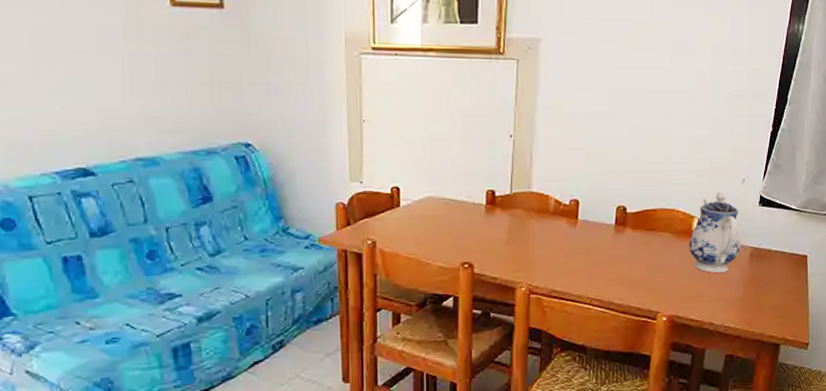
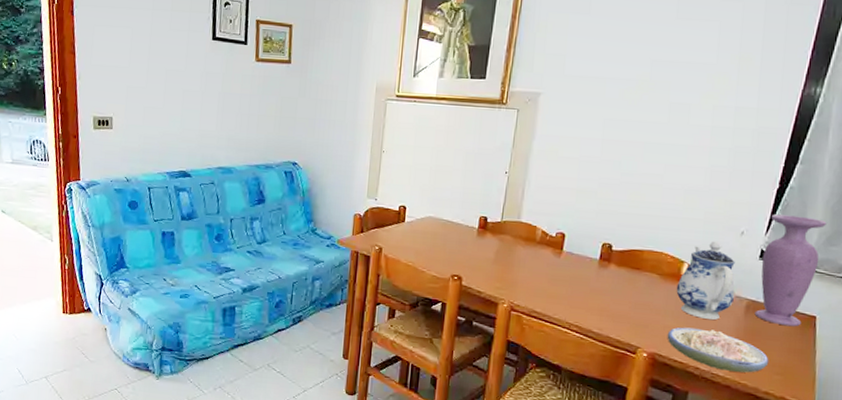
soup: none [683,282,771,322] -> present [667,327,769,373]
vase: none [757,158,812,269] -> present [754,214,827,327]

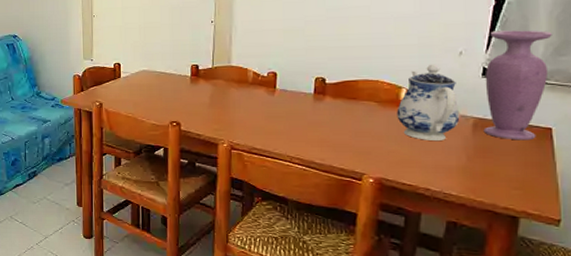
soup: present [667,327,769,373] -> none [392,150,505,190]

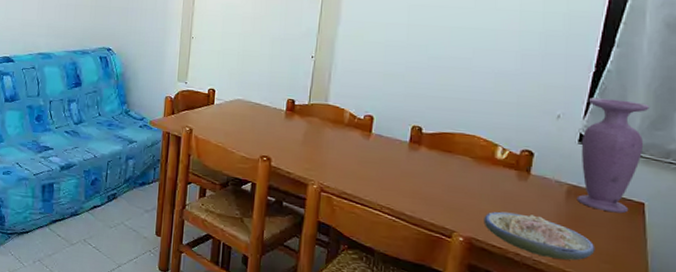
soup: none [392,150,505,190] -> present [483,211,595,261]
teapot: present [396,64,460,140] -> none [491,124,554,205]

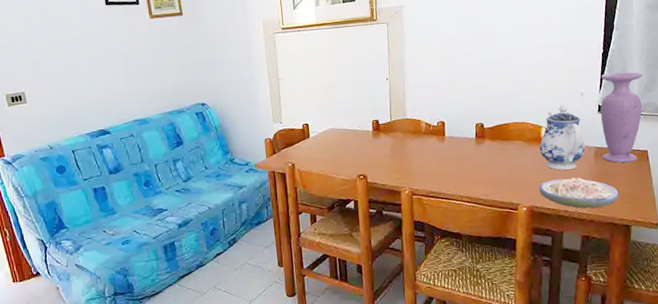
teapot: none [491,124,554,205] -> present [539,104,585,170]

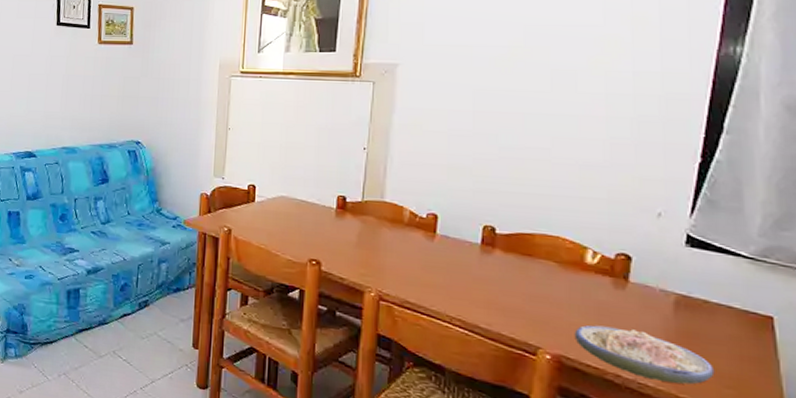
teapot: present [539,104,585,170] -> none [580,223,659,317]
vase: present [600,72,643,163] -> none [687,192,772,329]

